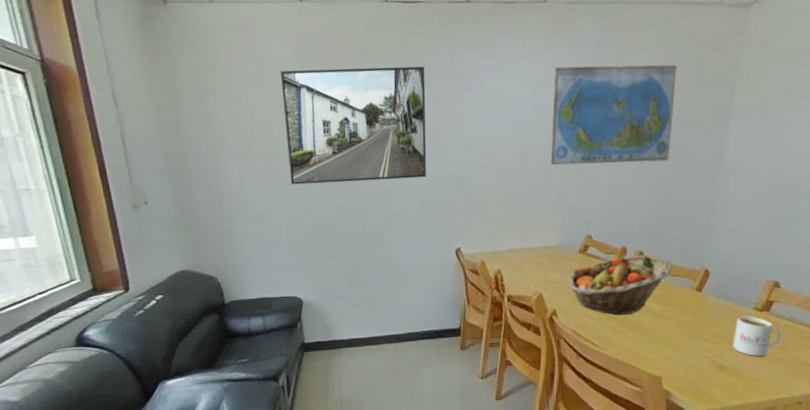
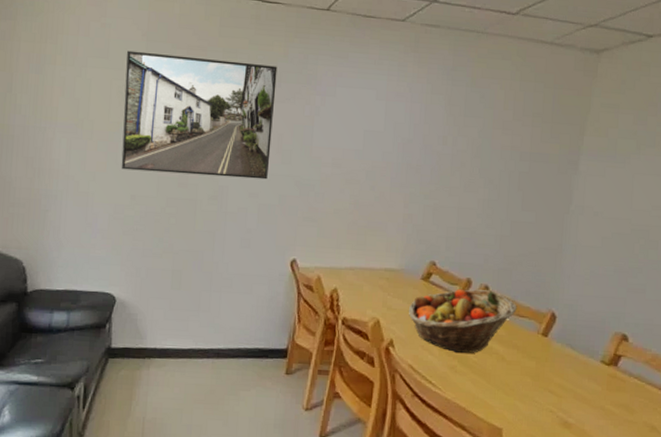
world map: present [550,64,677,165] -> none [398,85,530,193]
mug: present [732,316,782,357] -> none [578,368,630,417]

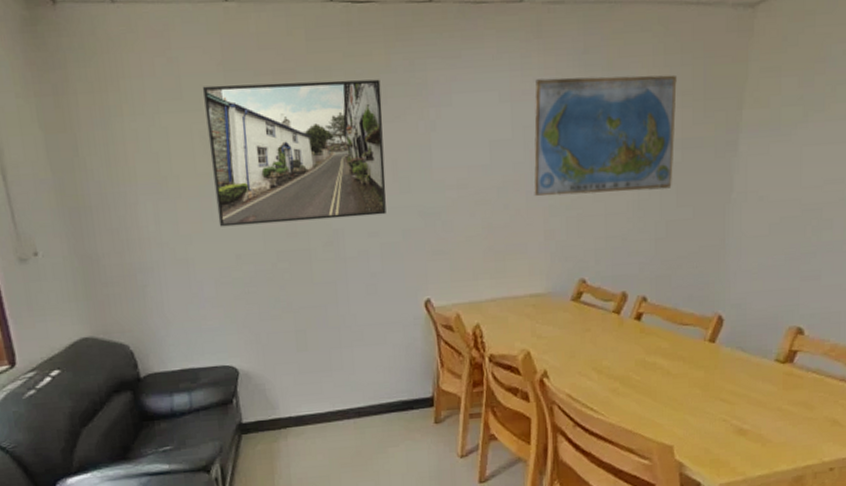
world map: none [398,85,530,193] -> present [533,75,677,196]
fruit basket: present [408,288,517,354] -> none [560,301,680,375]

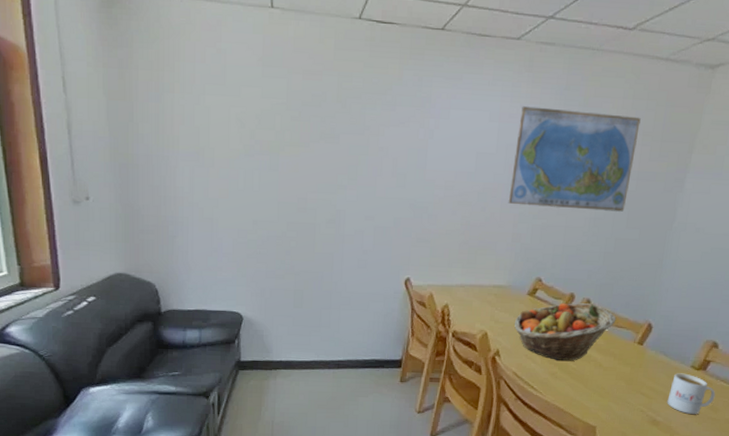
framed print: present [202,79,386,227] -> none [242,76,392,203]
fruit basket: none [560,301,680,375] -> present [514,302,617,361]
mug: none [752,369,808,417] -> present [667,373,716,415]

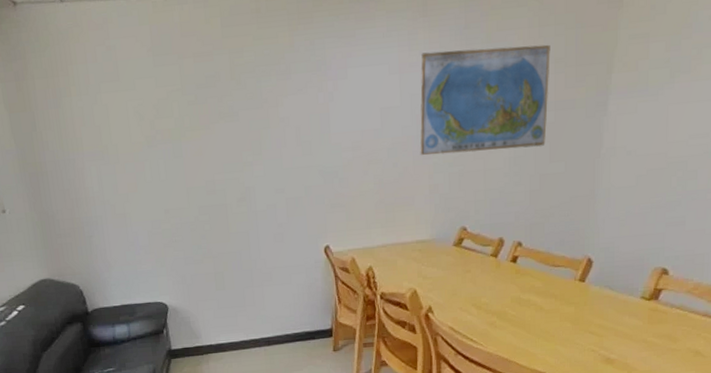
fruit basket: present [514,302,617,361] -> none [443,246,552,310]
mug: present [667,373,716,415] -> none [619,305,672,348]

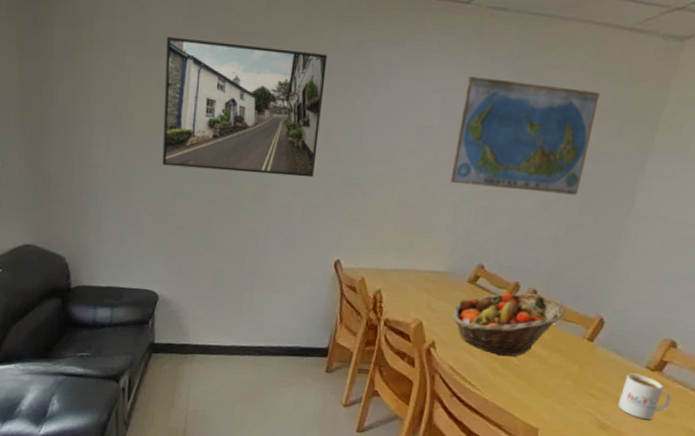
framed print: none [135,58,291,187] -> present [162,36,328,178]
fruit basket: none [443,246,552,310] -> present [452,292,565,356]
mug: none [619,305,672,348] -> present [617,373,672,420]

